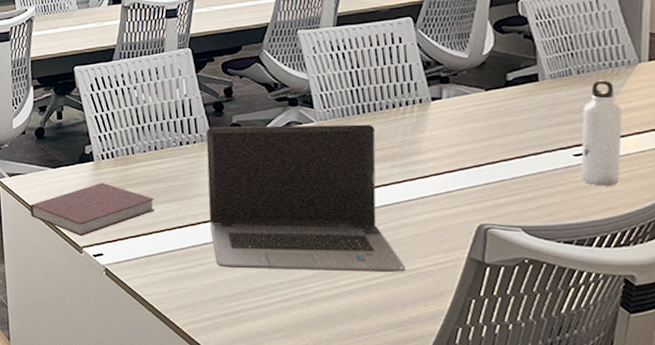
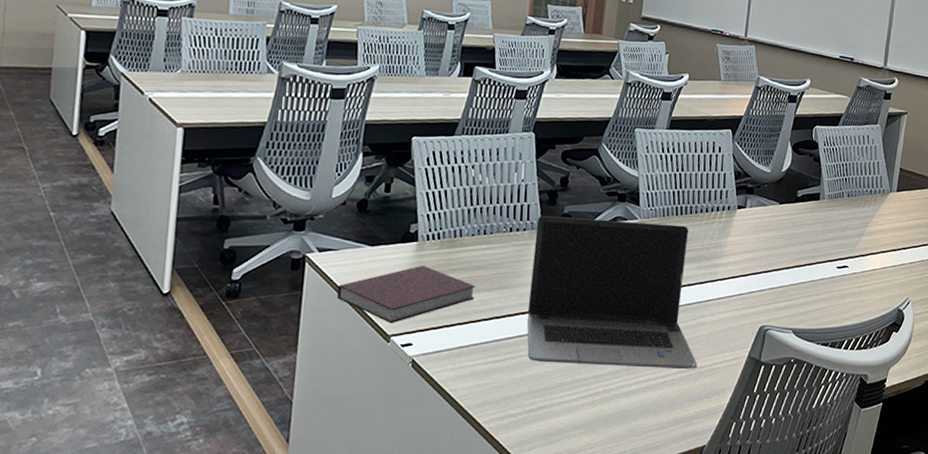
water bottle: present [581,80,622,186] -> none [841,204,875,296]

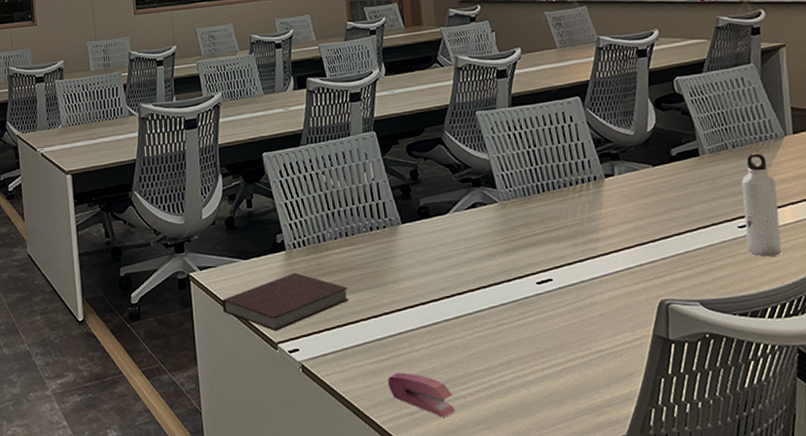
stapler: none [497,374,559,421] -> present [387,372,456,418]
laptop computer: present [526,215,698,369] -> none [395,202,596,358]
water bottle: none [841,204,875,296] -> present [741,153,782,257]

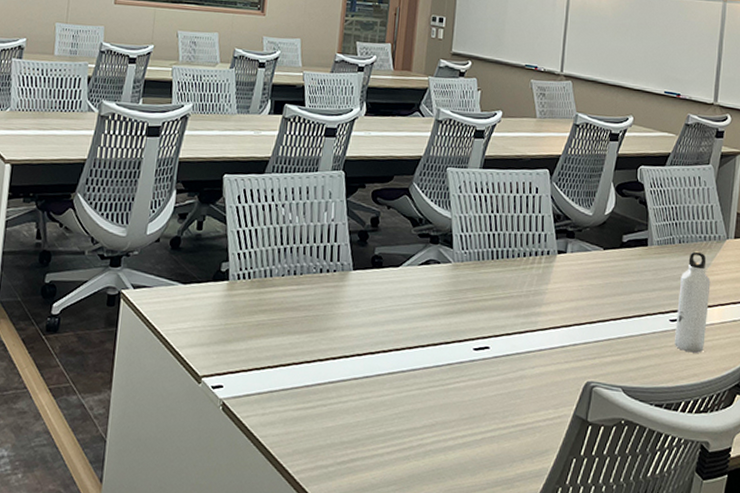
notebook: present [222,272,350,332] -> none [150,305,286,365]
stapler: present [387,372,456,418] -> none [307,422,371,474]

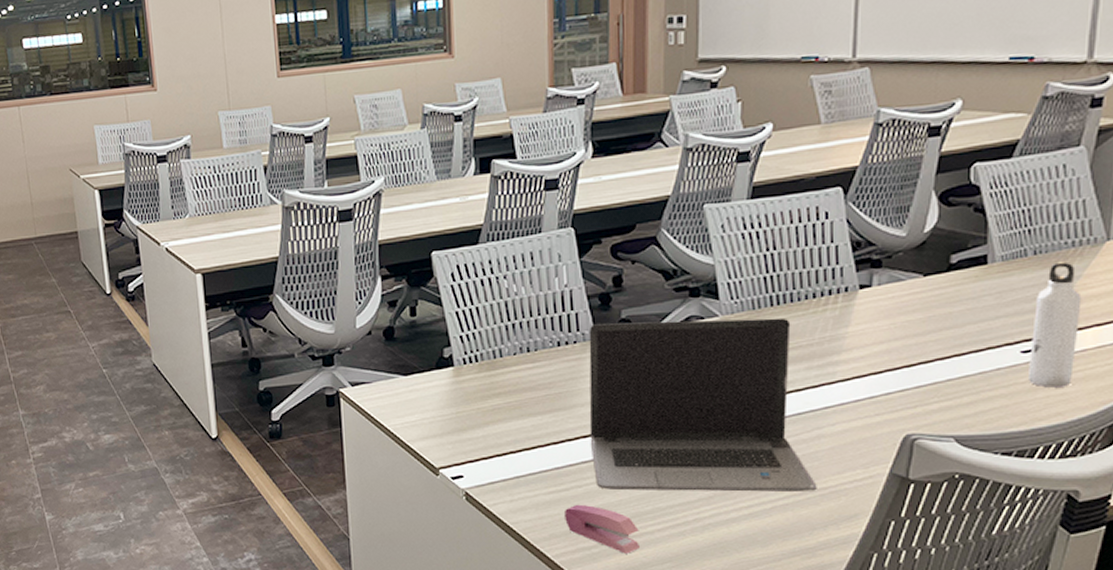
stapler: none [307,422,371,474] -> present [563,504,641,554]
laptop computer: none [337,256,518,426] -> present [589,317,817,492]

